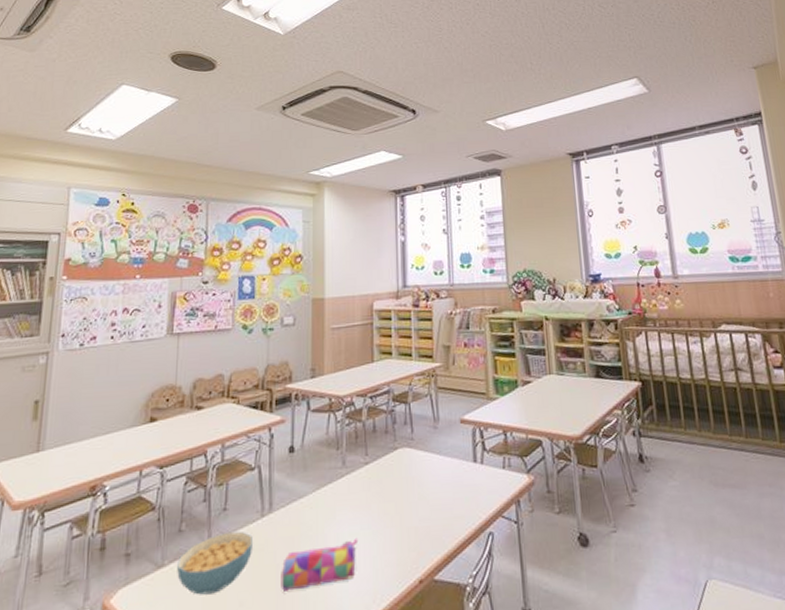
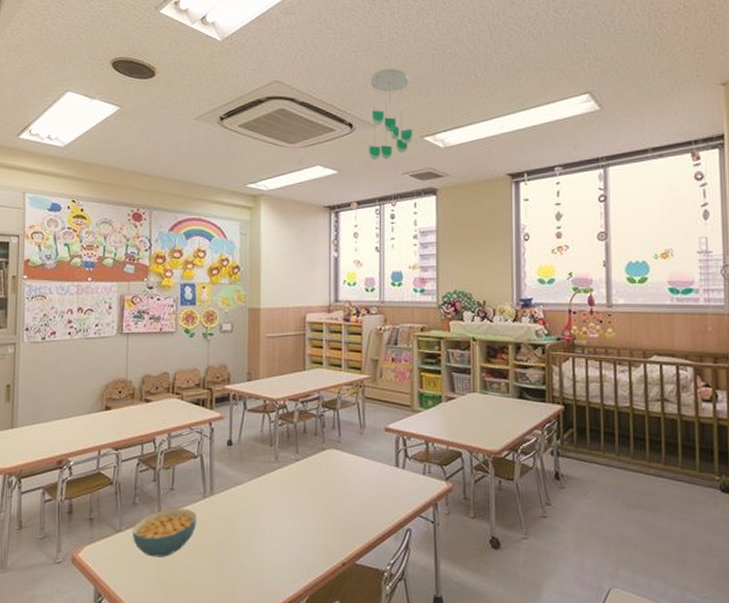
pencil case: present [280,537,359,591] -> none [221,522,289,561]
ceiling mobile: none [432,58,475,144] -> present [369,69,413,160]

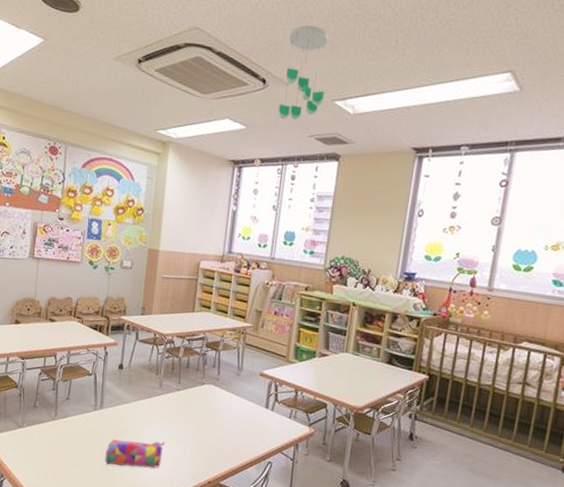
cereal bowl: present [133,509,196,557] -> none [32,415,87,454]
pencil case: none [221,522,289,561] -> present [105,439,166,468]

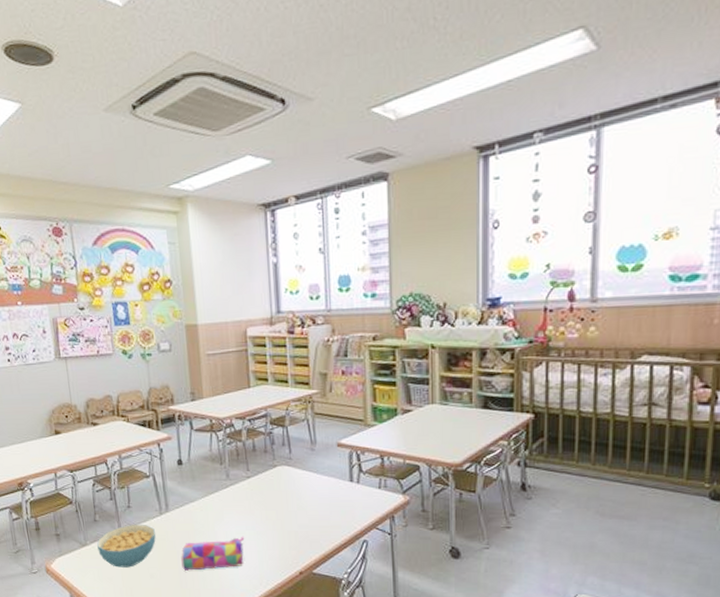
cereal bowl: none [32,415,87,454] -> present [97,525,156,568]
ceiling mobile: present [278,25,328,120] -> none [304,20,358,143]

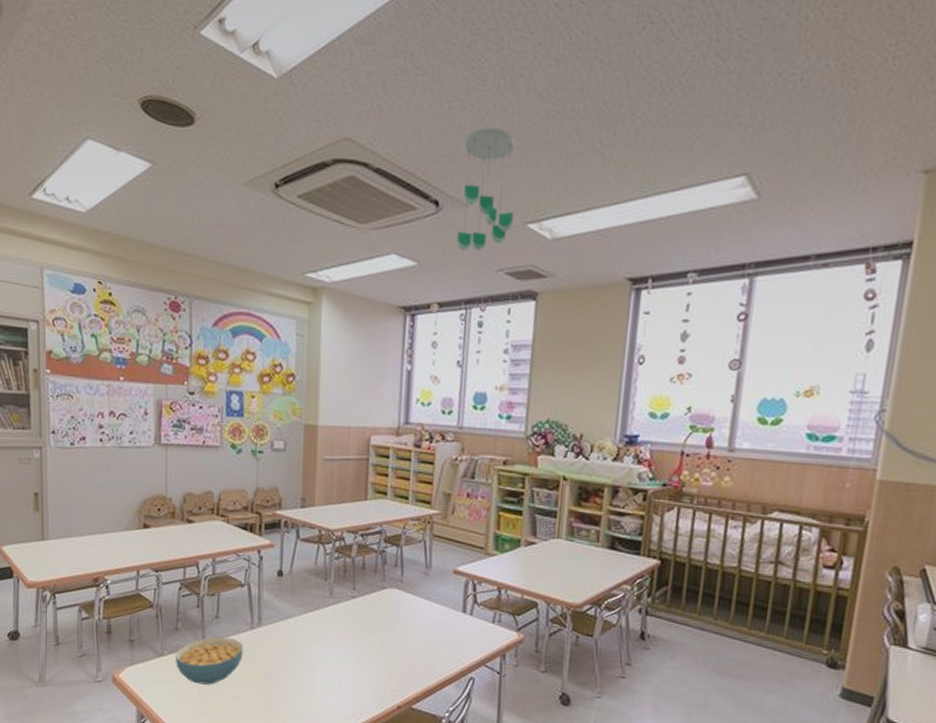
pencil case: present [181,536,245,571] -> none [268,661,342,695]
ceiling mobile: none [304,20,358,143] -> present [457,128,514,251]

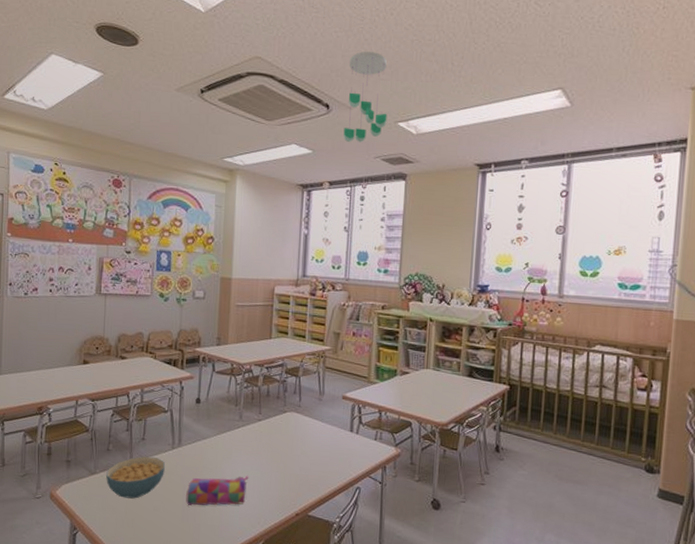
pencil case: none [268,661,342,695] -> present [186,475,249,506]

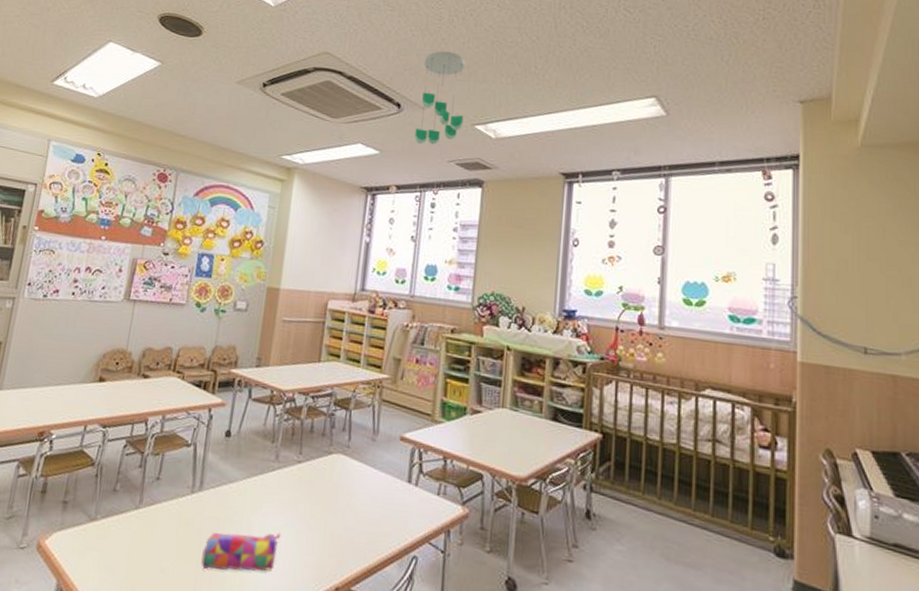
cereal bowl: present [106,456,165,499] -> none [107,501,181,556]

